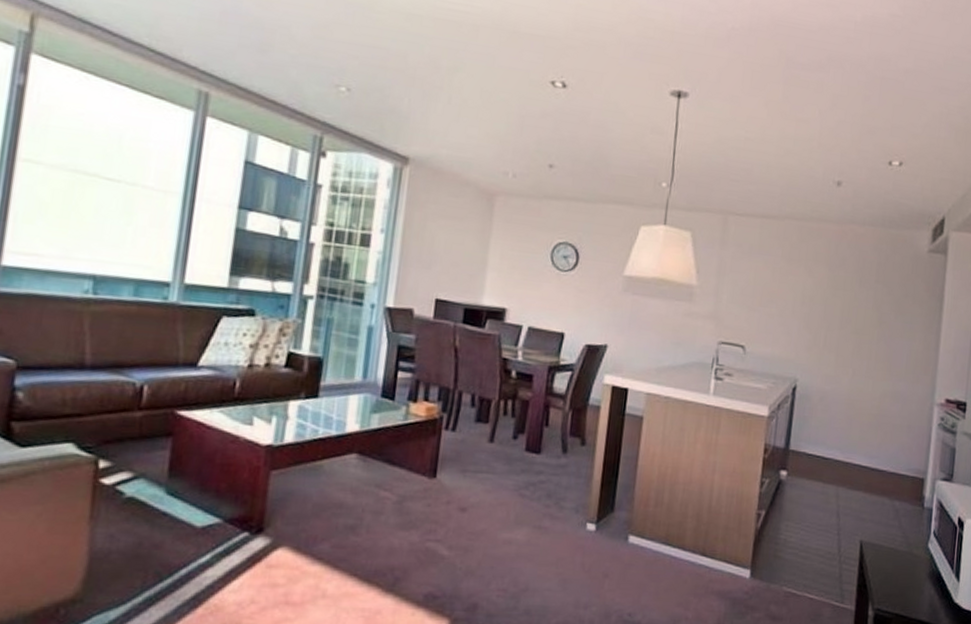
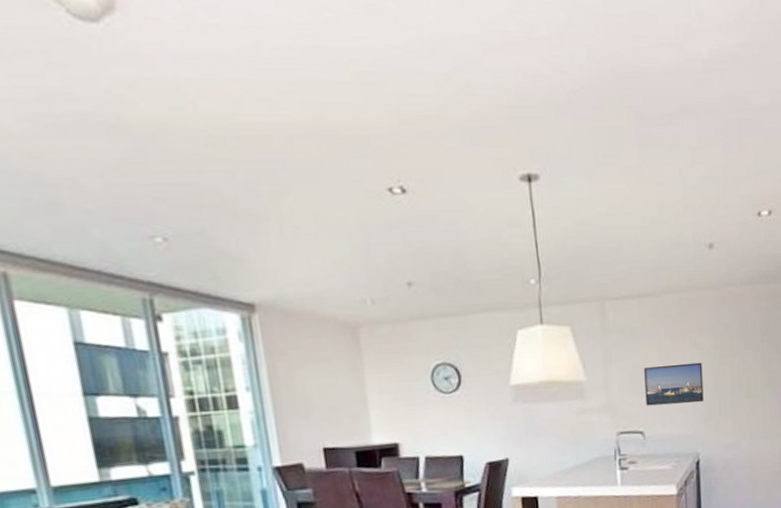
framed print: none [752,284,814,329] -> present [644,362,704,406]

